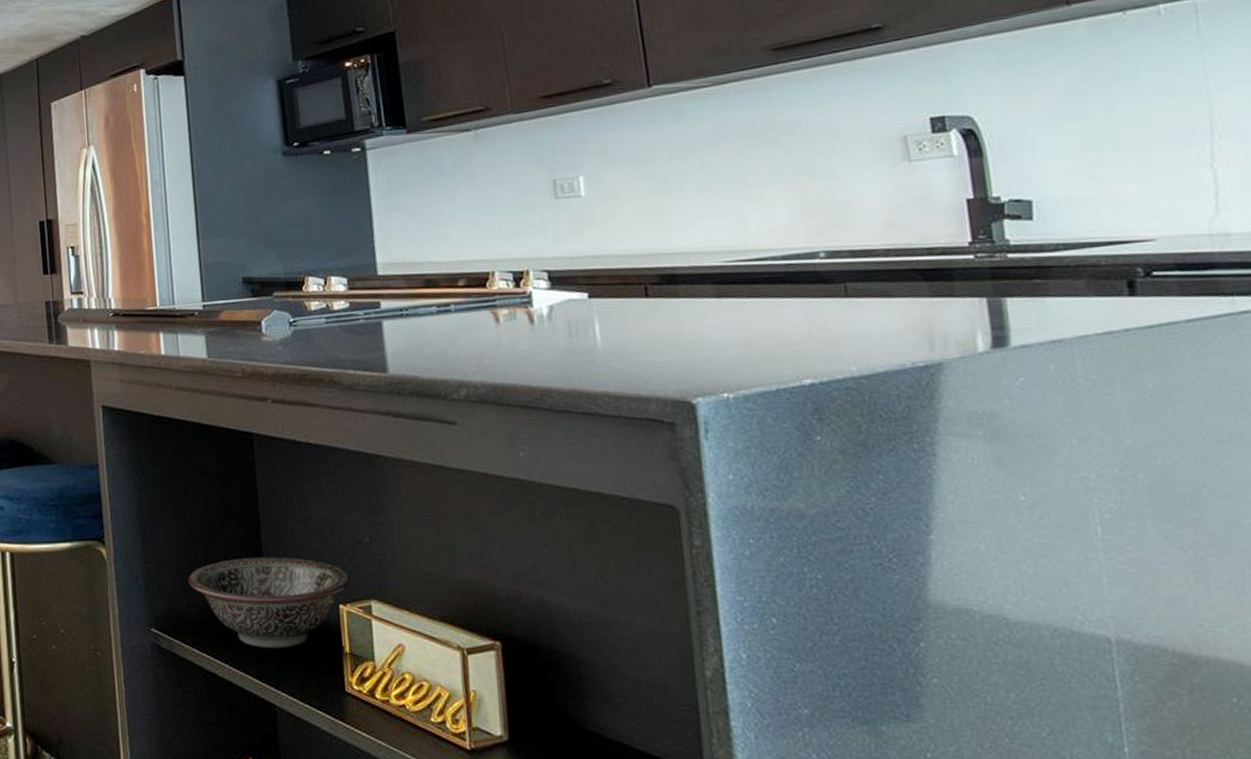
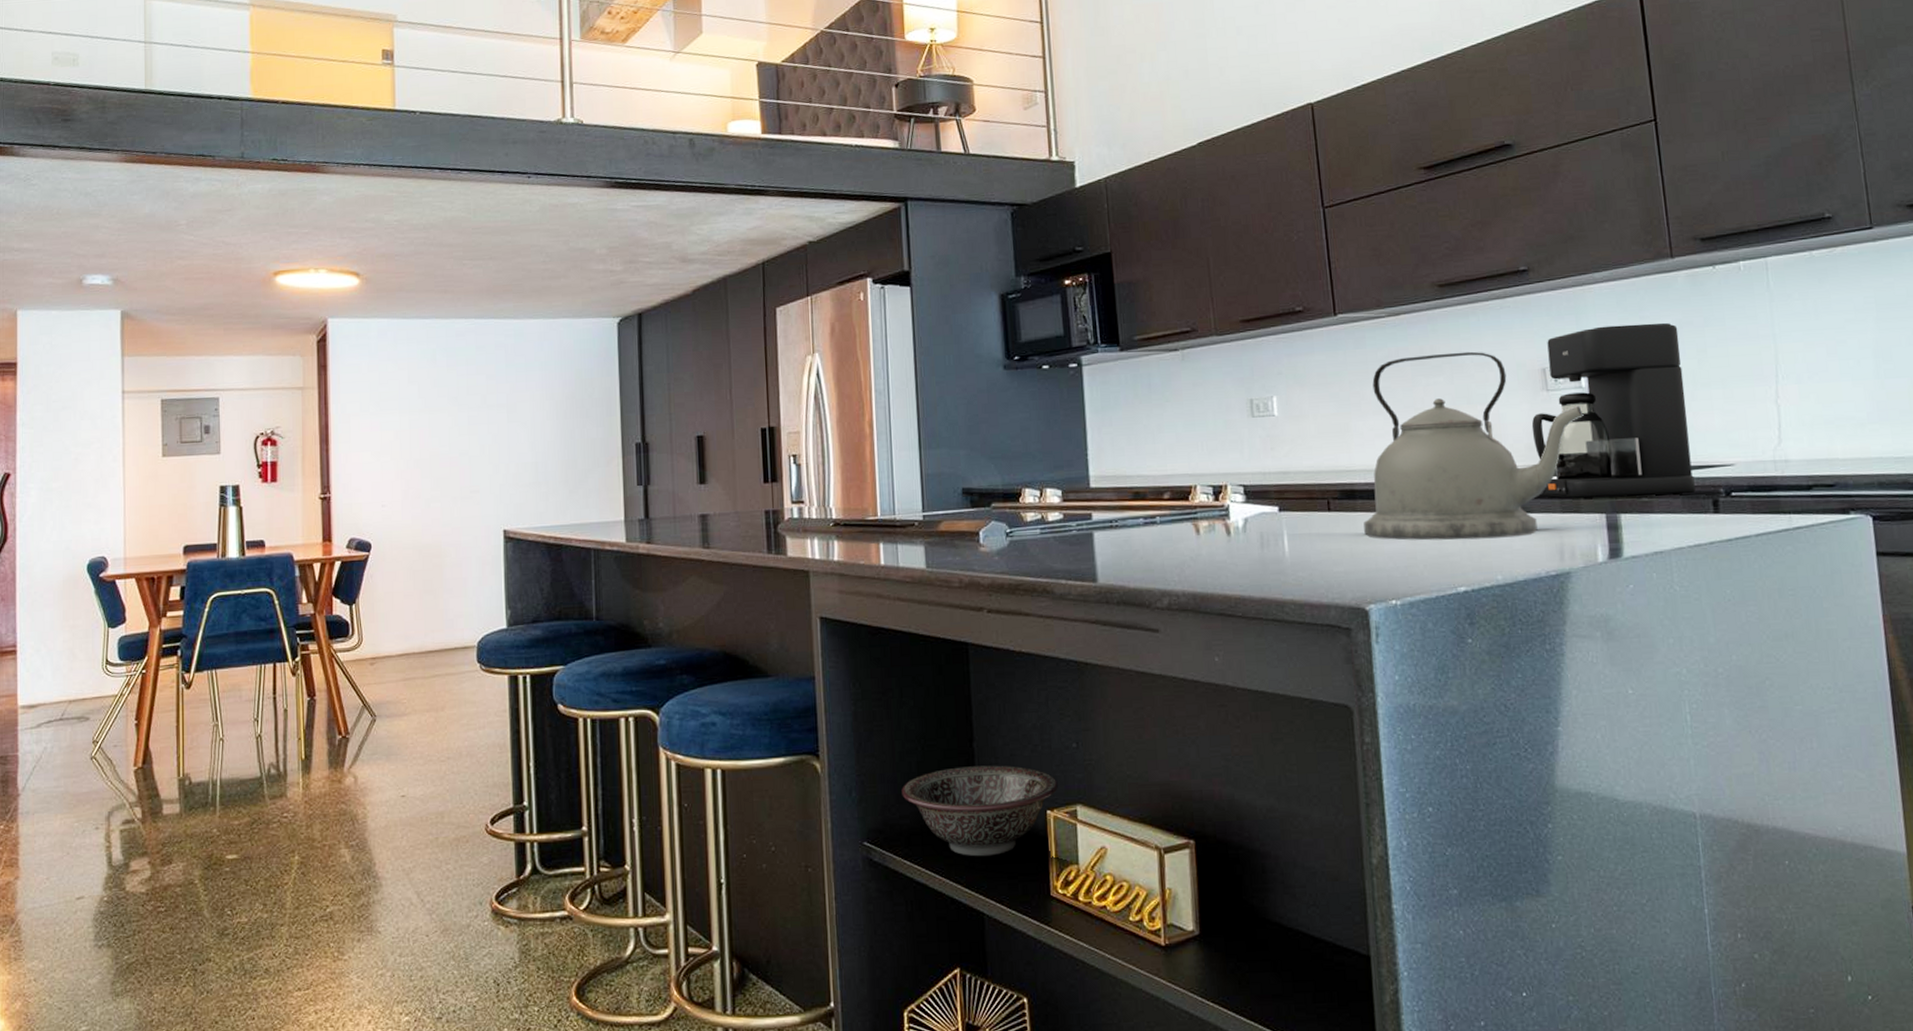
kettle: none [688,120,957,329] -> present [1363,351,1584,541]
coffee maker: none [890,80,1104,282] -> present [1531,323,1696,500]

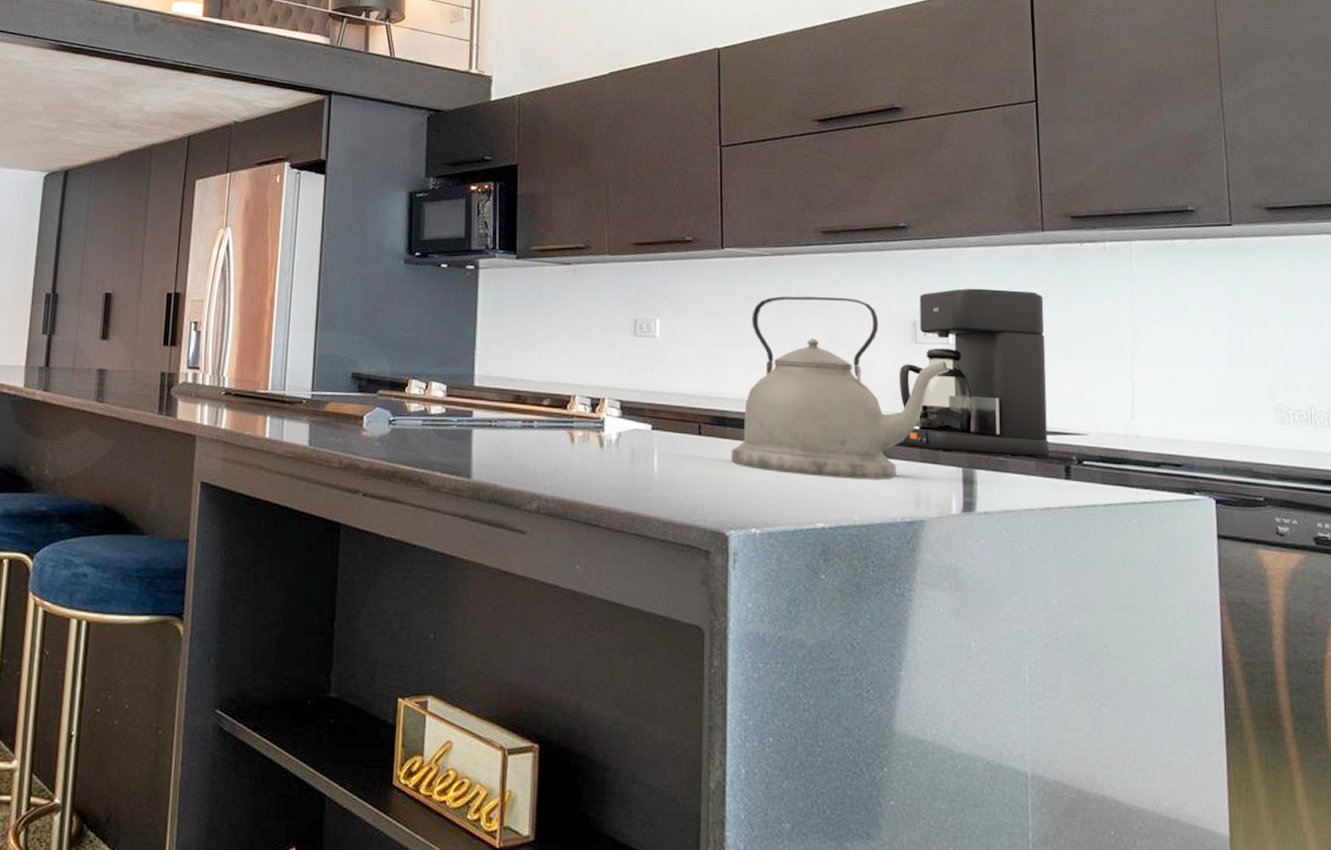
decorative bowl: present [901,765,1058,857] -> none [259,645,412,738]

